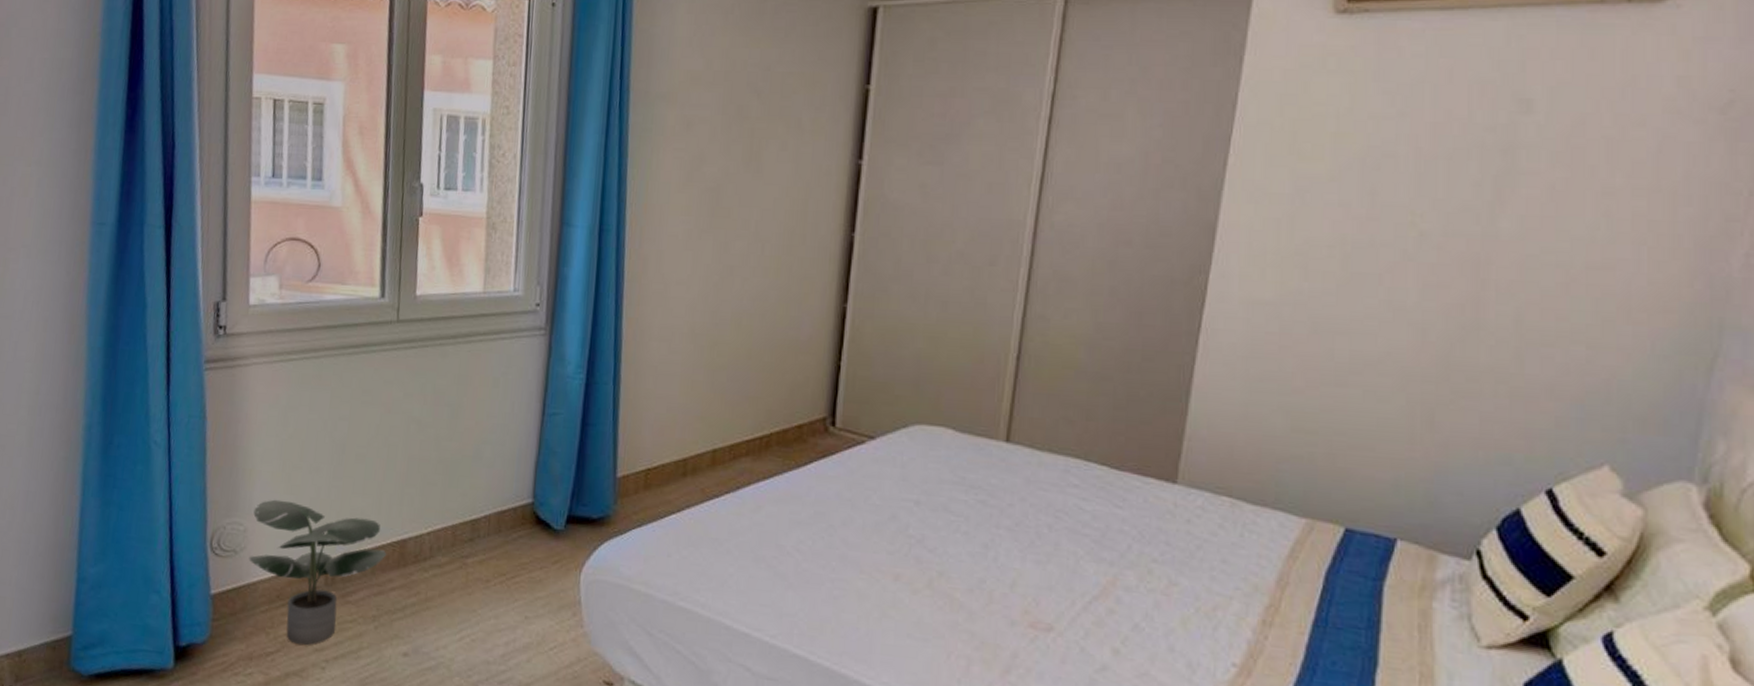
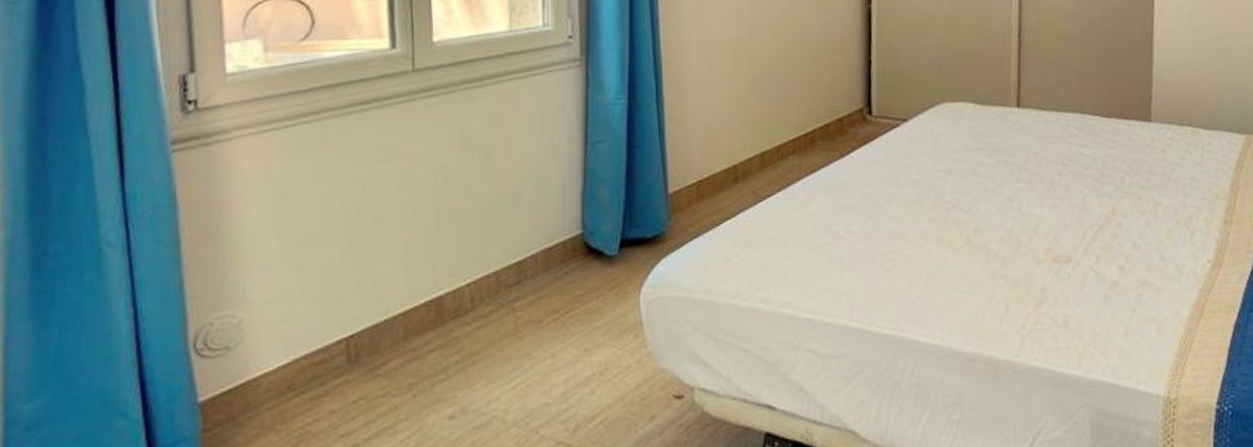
potted plant: present [249,499,387,646] -> none [247,280,421,436]

